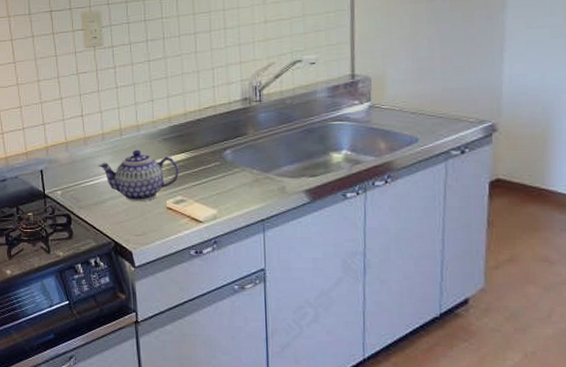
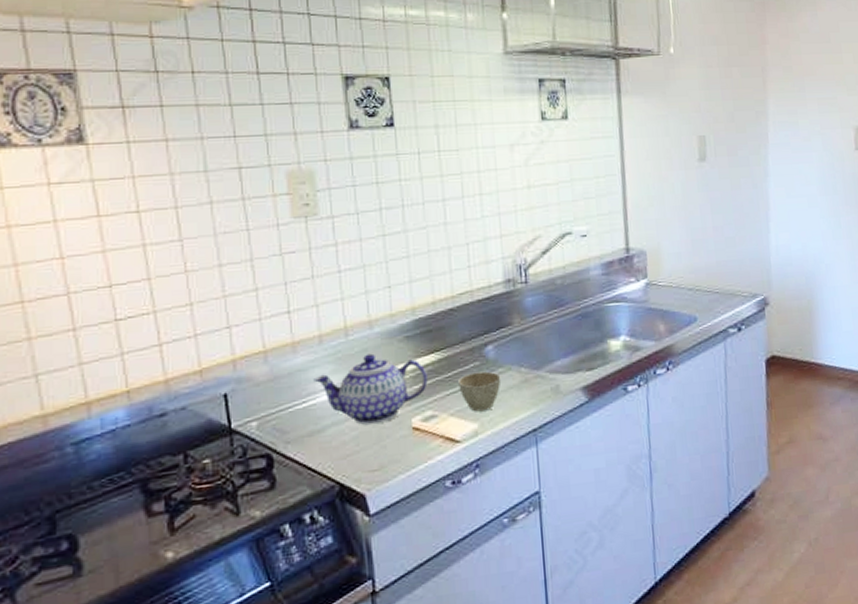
cup: none [202,170,237,201] -> present [458,371,501,412]

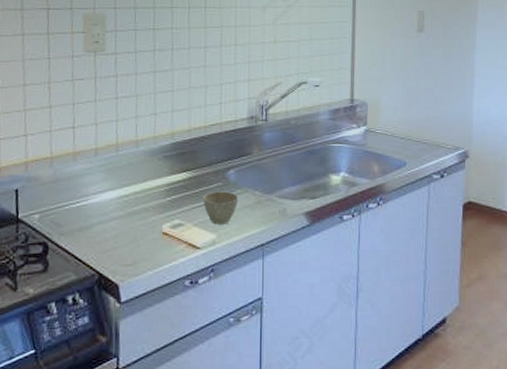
teapot: present [313,353,428,425] -> none [87,167,179,226]

